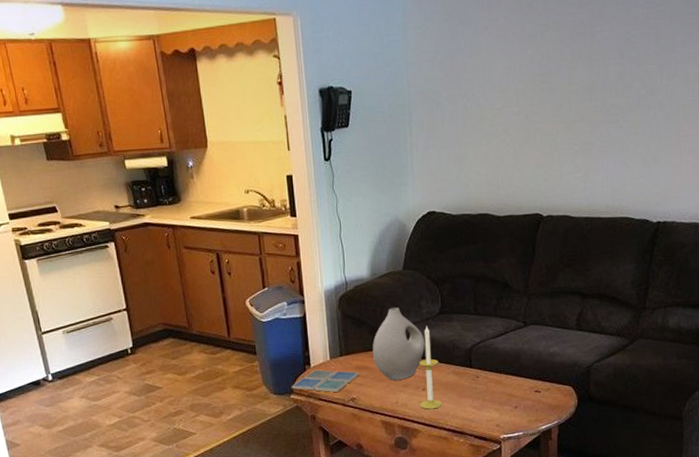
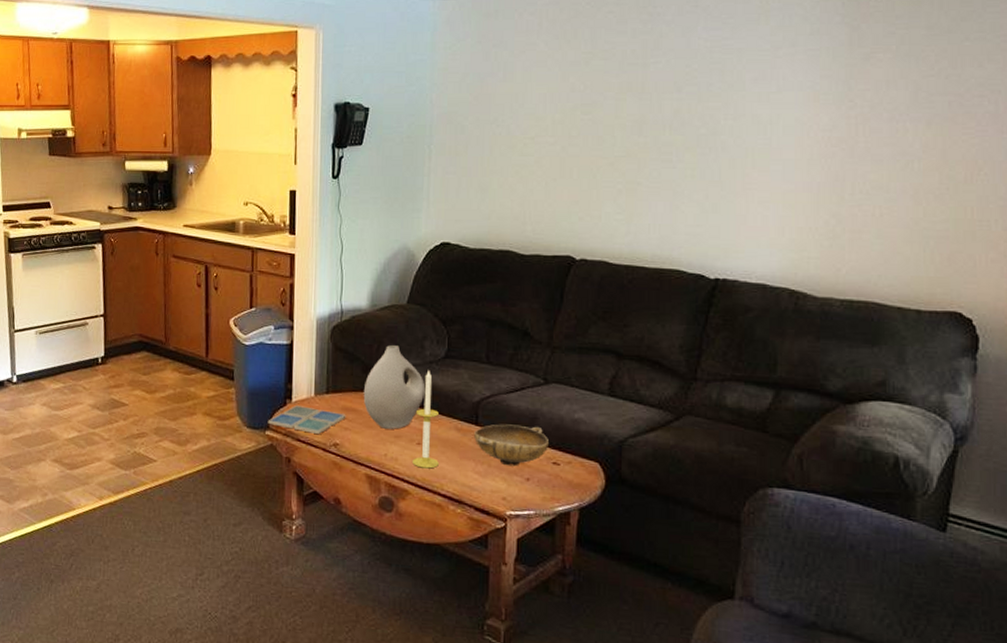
bowl: none [469,362,531,399] -> present [474,424,548,467]

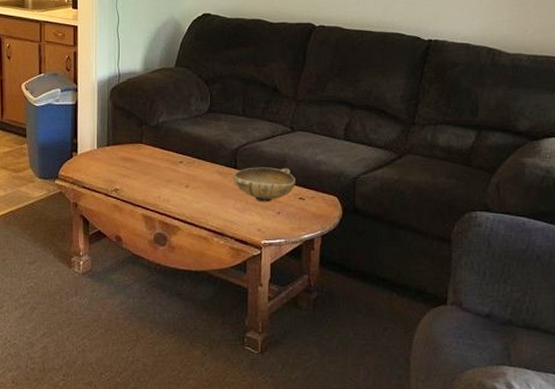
drink coaster: present [267,405,346,434] -> none [56,157,125,181]
vase: present [363,345,426,429] -> none [139,103,192,175]
candle: present [412,370,439,469] -> none [182,123,204,207]

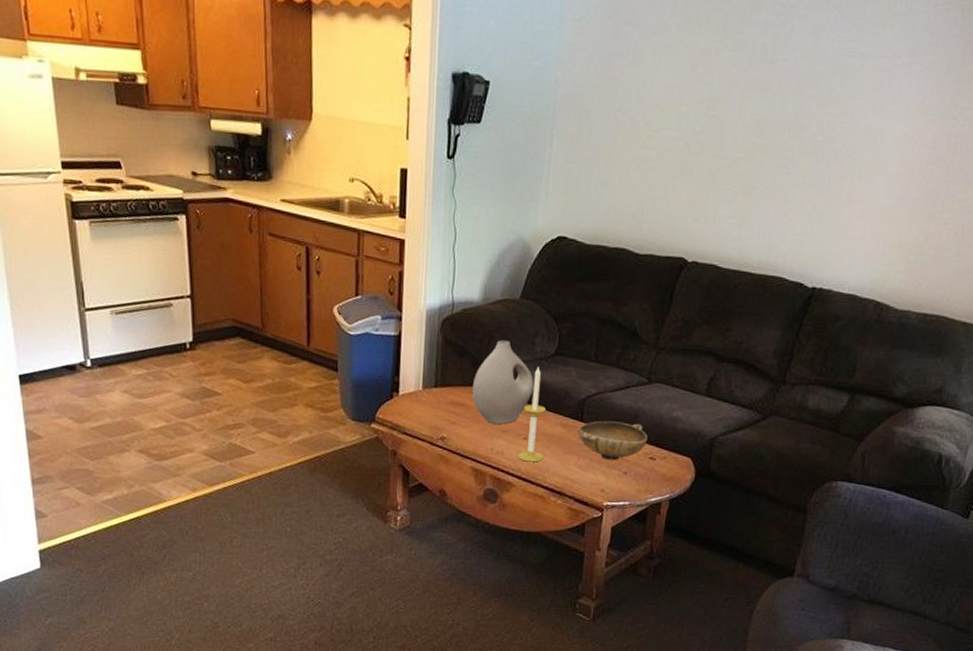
vase: none [139,103,192,175] -> present [472,340,534,424]
candle: none [182,123,204,207] -> present [518,367,546,463]

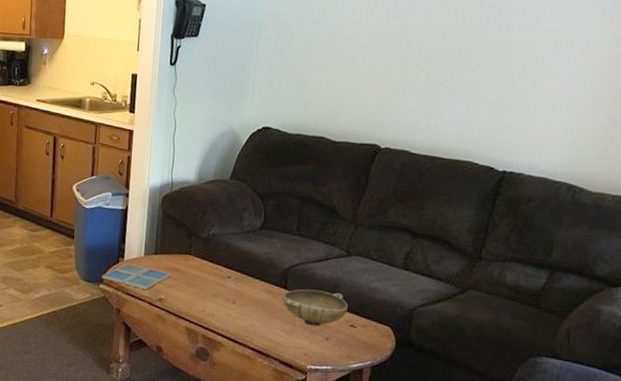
drink coaster: none [373,399,454,427] -> present [101,263,171,289]
vase: present [472,340,534,424] -> none [187,215,242,289]
candle: present [518,367,546,463] -> none [227,238,253,325]

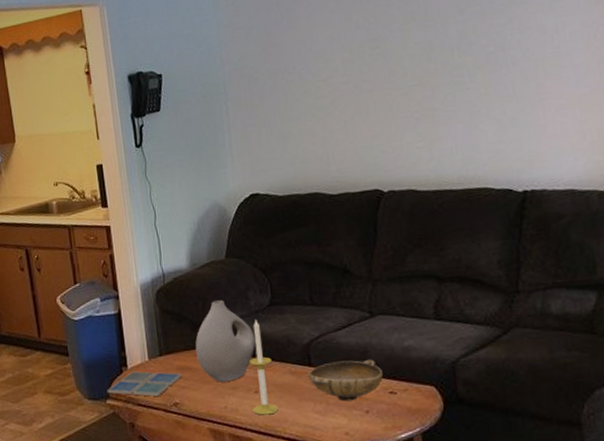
vase: none [187,215,242,289] -> present [195,300,256,382]
candle: none [227,238,253,325] -> present [248,320,279,415]

